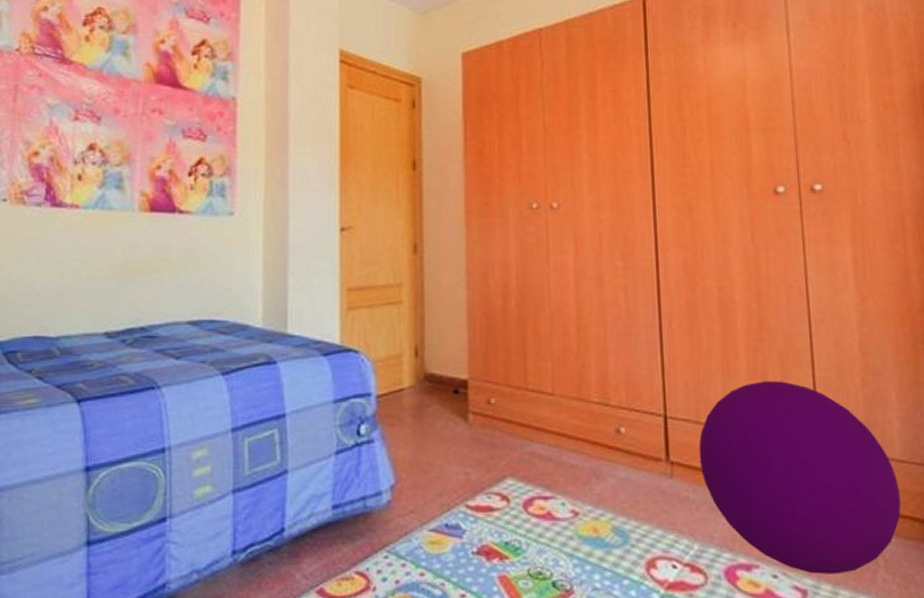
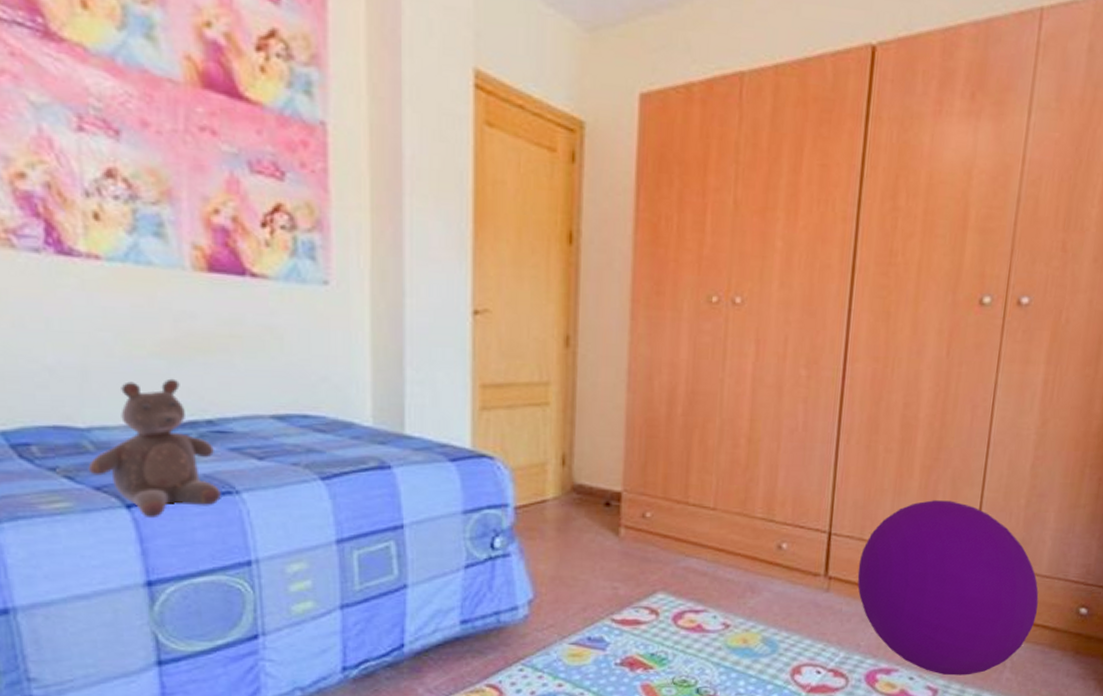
stuffed bear: none [53,295,146,412] -> present [88,378,221,519]

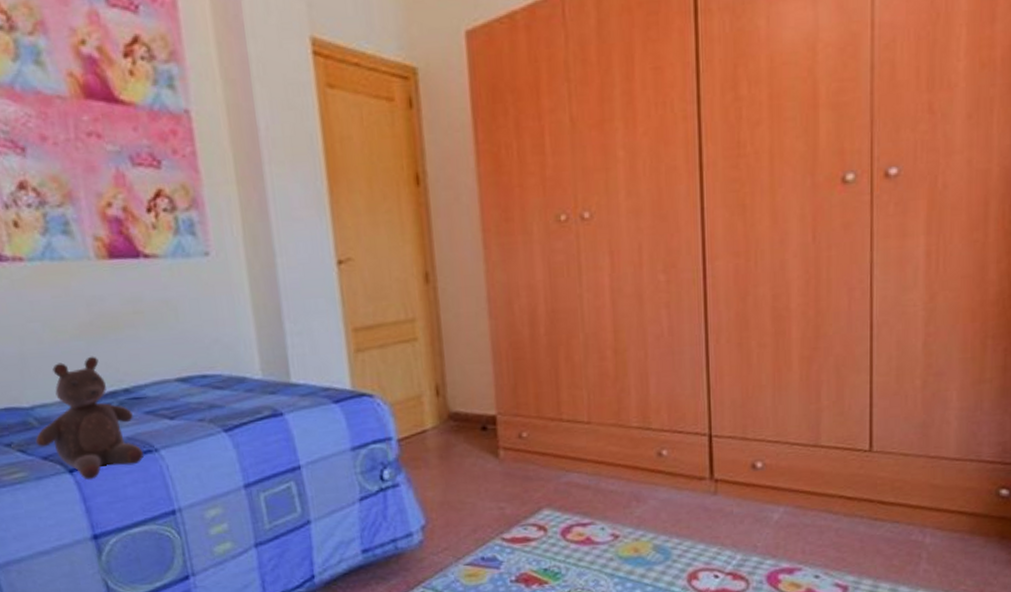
ball: present [857,500,1039,676] -> none [745,389,950,571]

